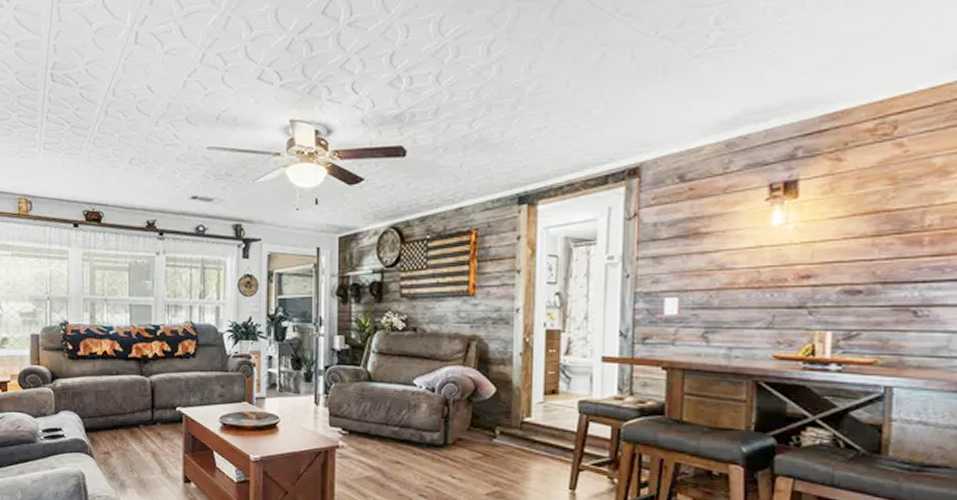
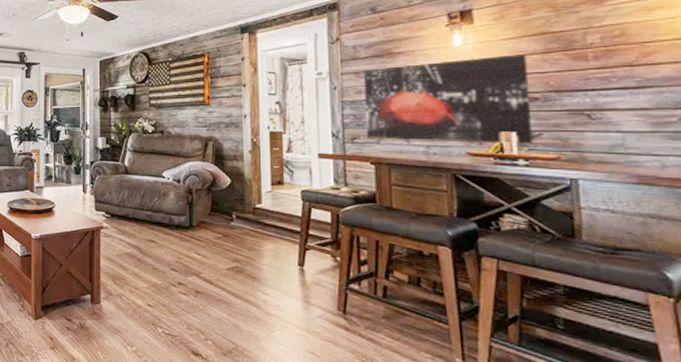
wall art: none [661,237,855,346] -> present [363,54,533,145]

